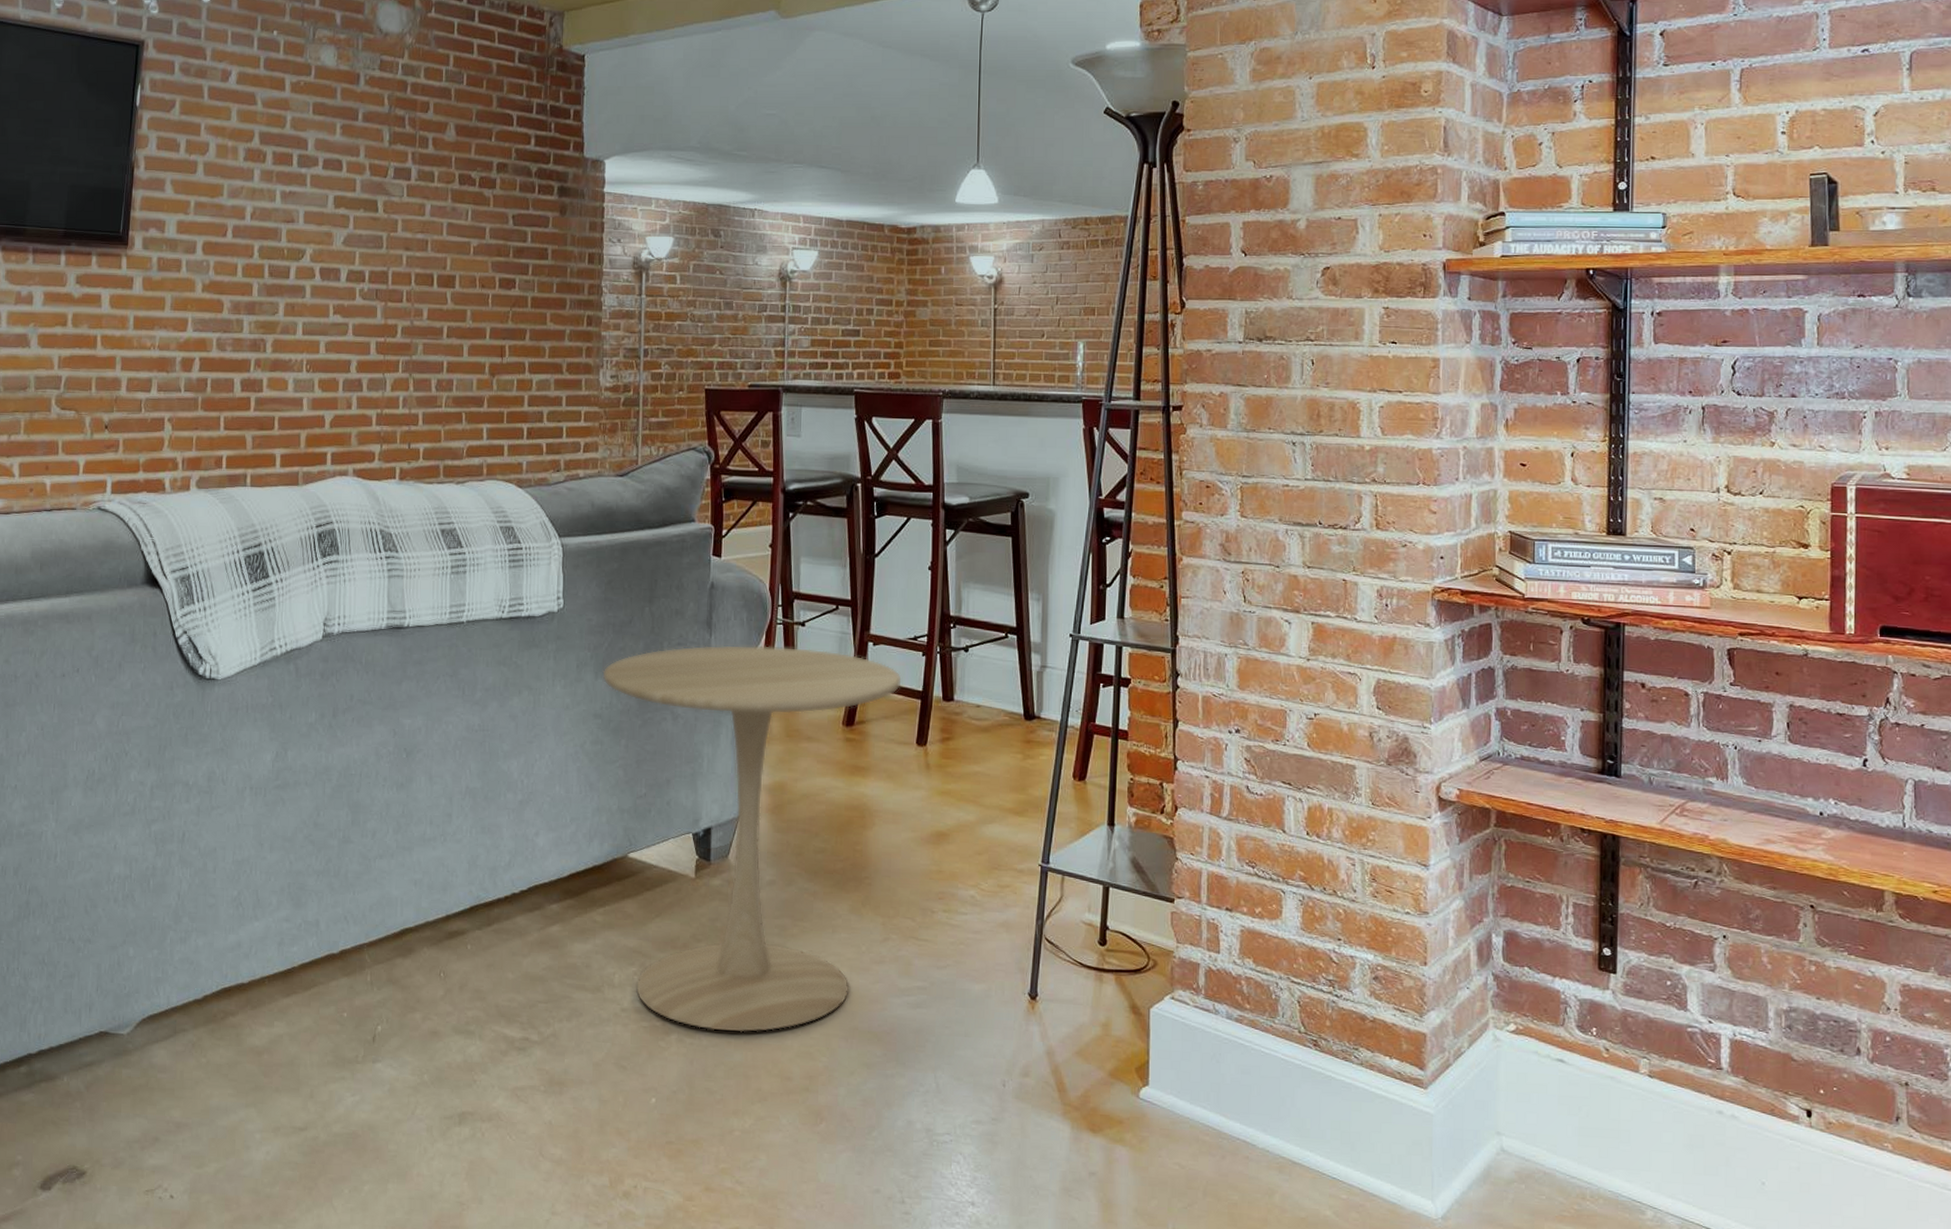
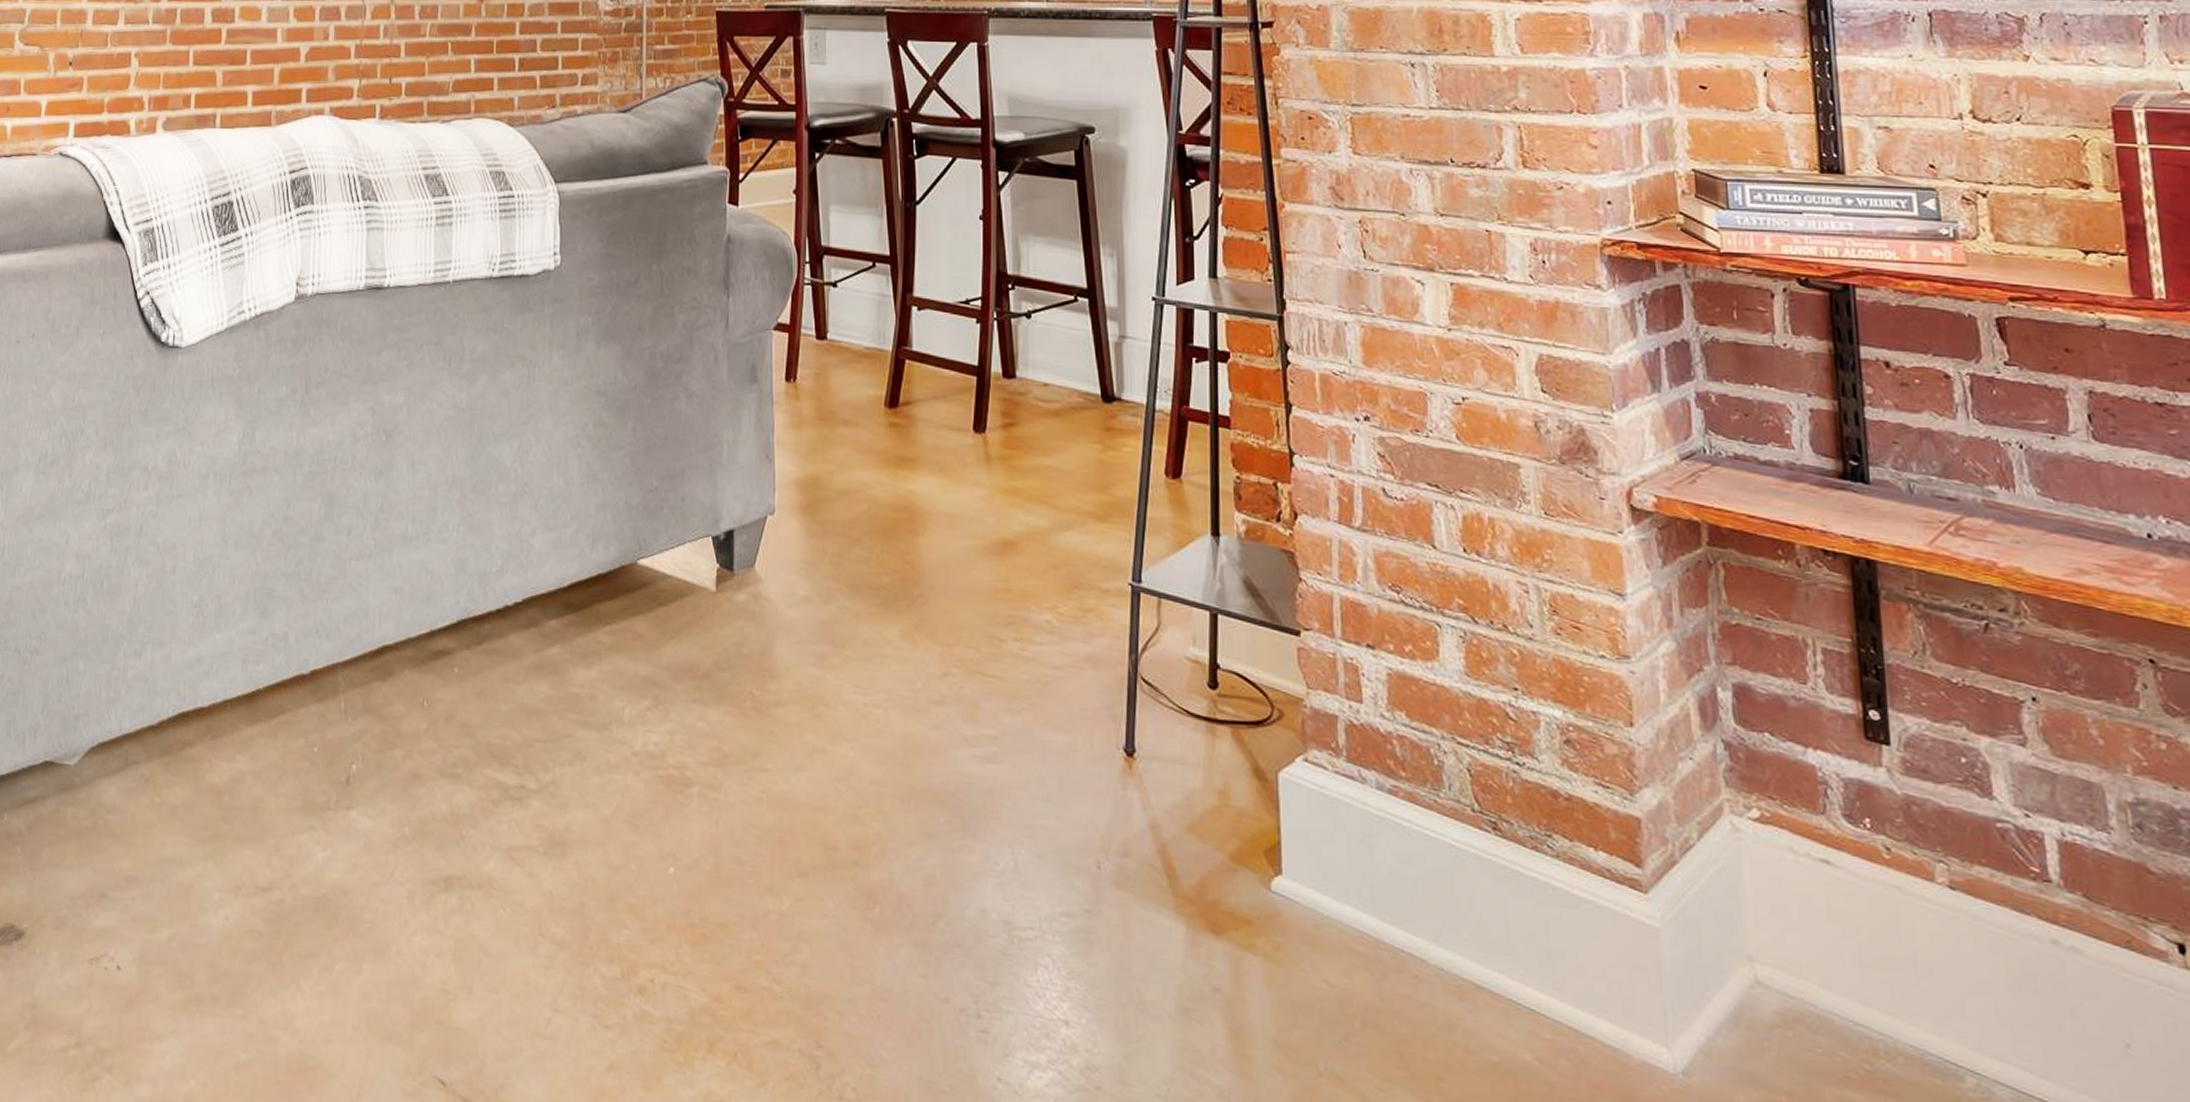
side table: present [602,645,902,1033] -> none [605,309,953,788]

